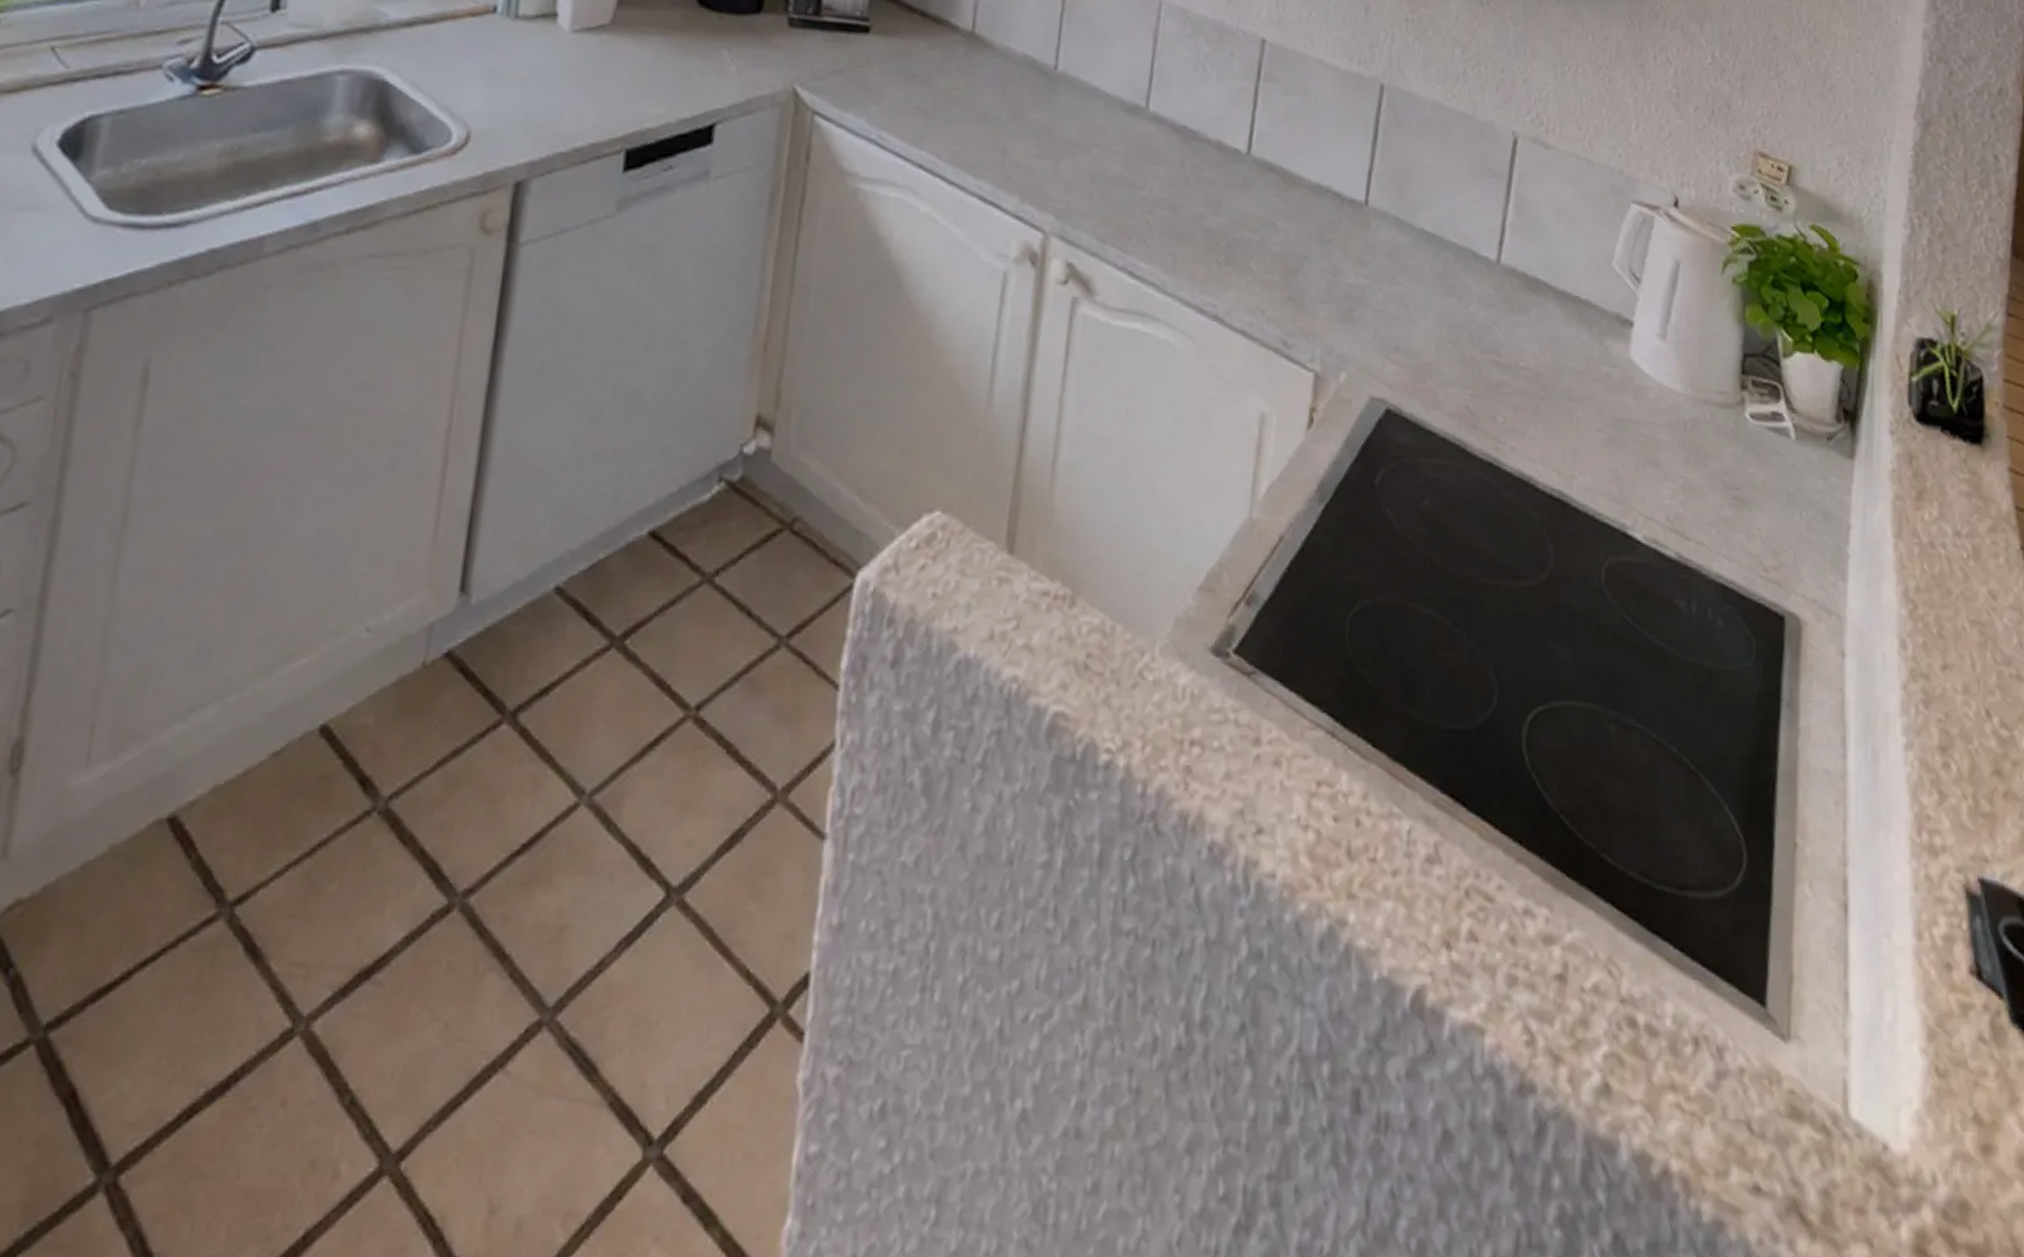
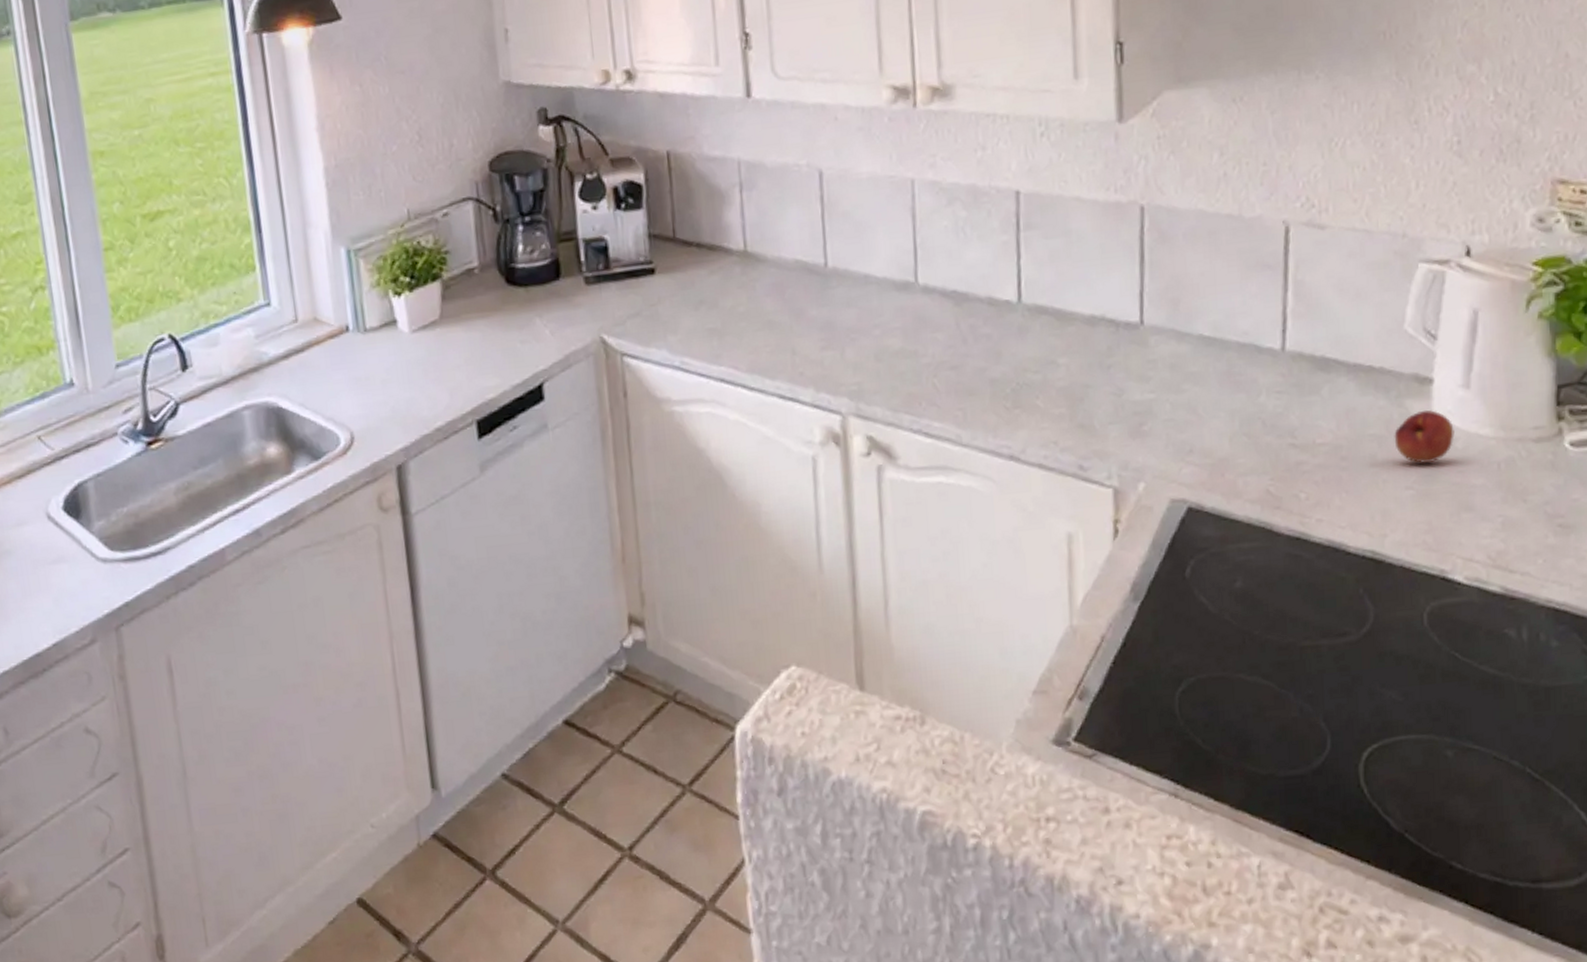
fruit: none [1592,353,1648,409] -> present [1394,410,1455,464]

